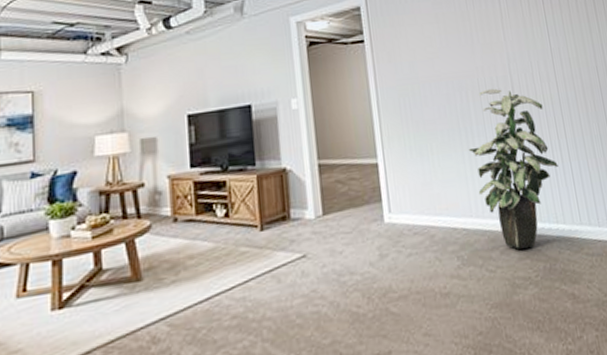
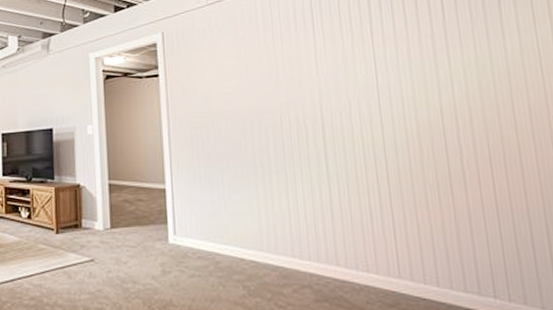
indoor plant: present [469,88,558,249] -> none [265,126,375,293]

